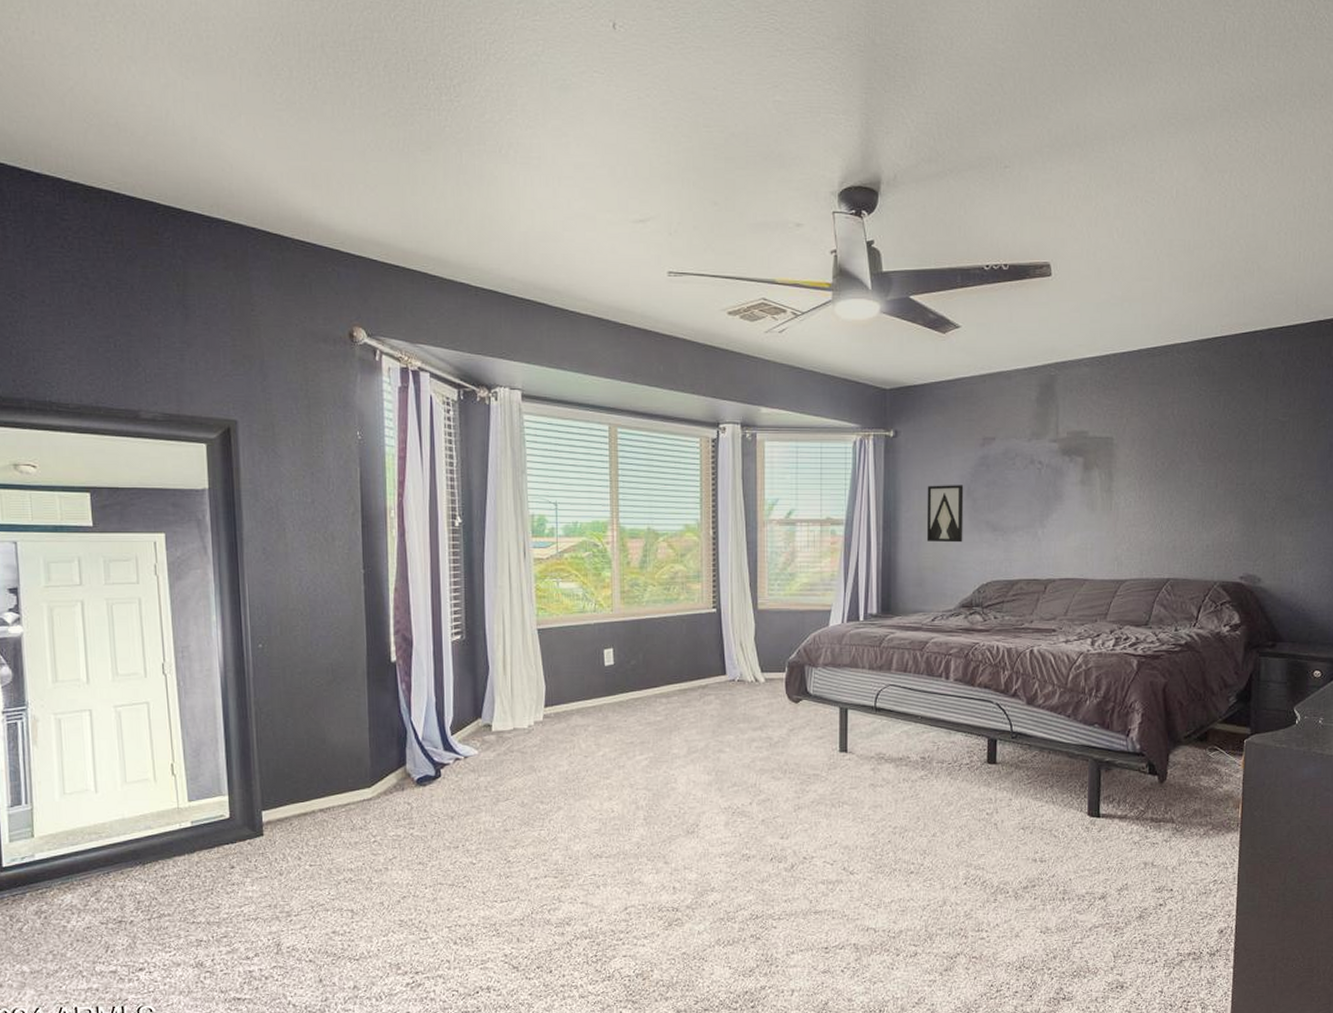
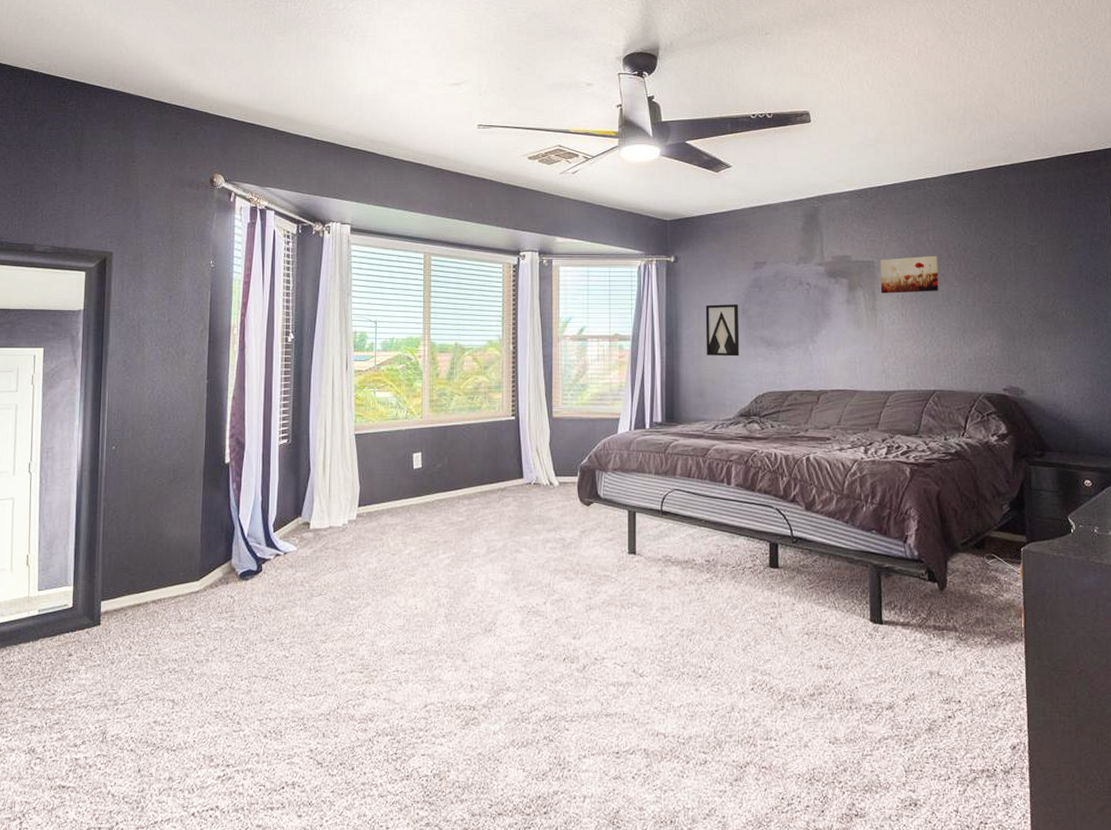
wall art: none [1119,431,1182,474] -> present [880,255,939,294]

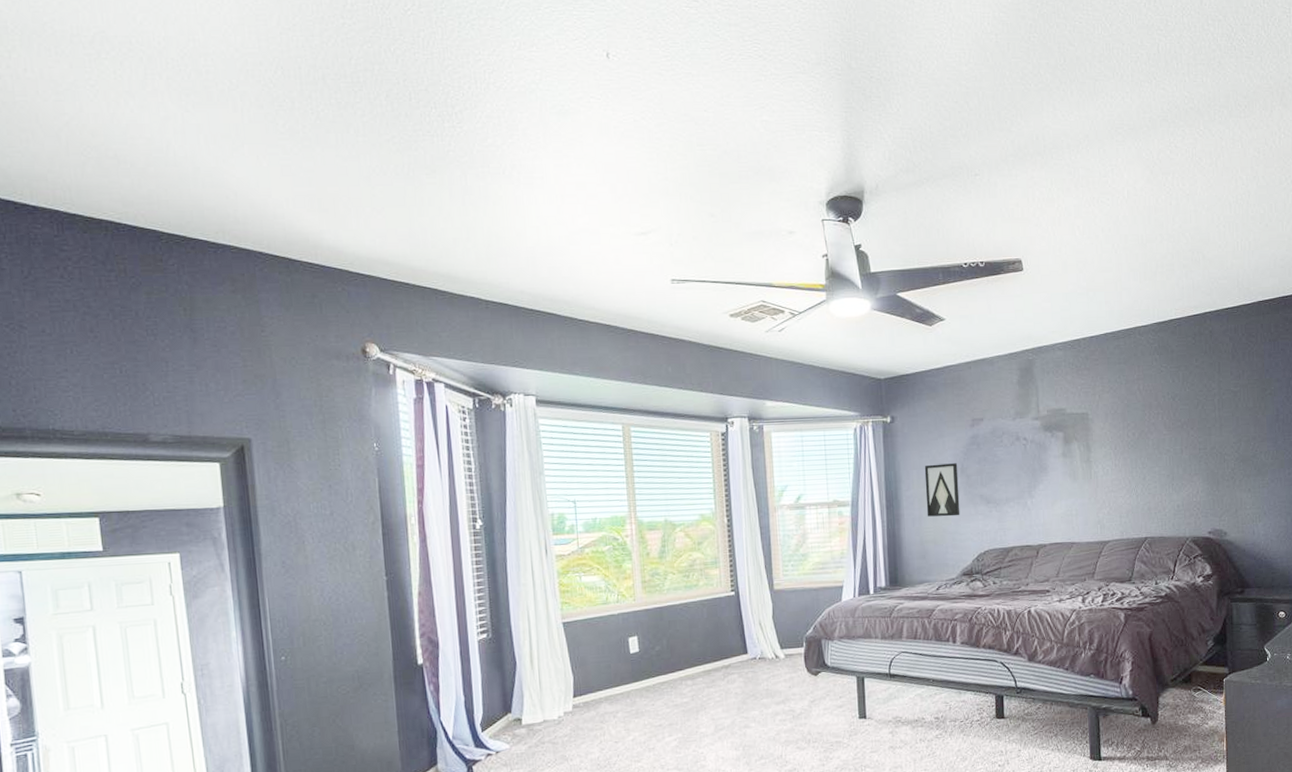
wall art: present [880,255,939,294] -> none [1094,404,1149,445]

